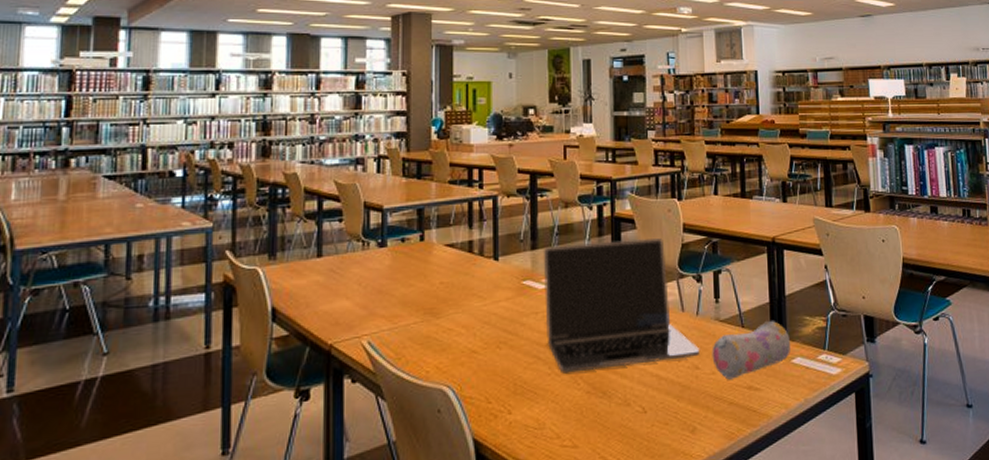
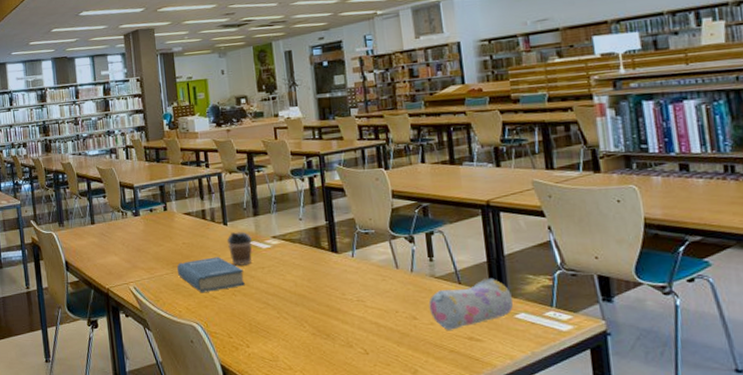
book: none [430,300,513,347] -> present [177,257,245,293]
coffee cup: none [496,268,526,311] -> present [226,232,253,266]
laptop: present [543,238,699,374] -> none [263,204,416,318]

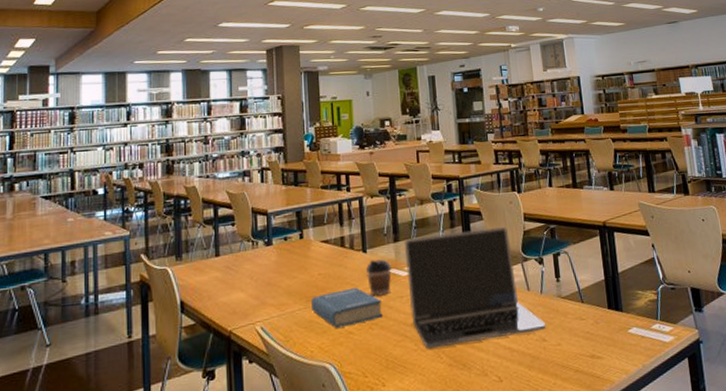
laptop: none [263,204,416,318] -> present [404,227,545,349]
pencil case: present [429,278,514,330] -> none [556,295,627,350]

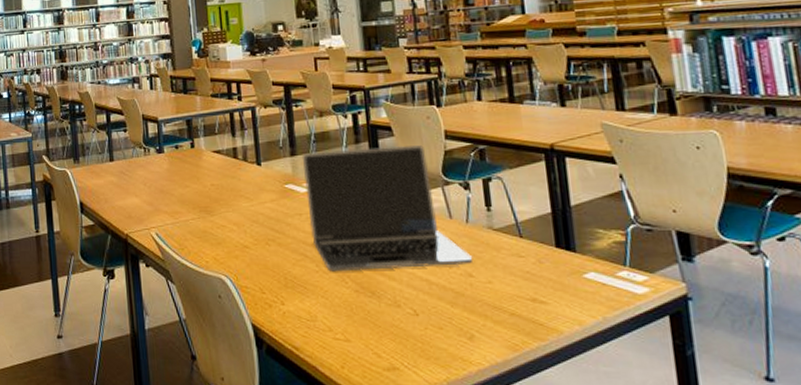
book: present [311,287,383,329] -> none [205,201,280,242]
coffee cup: present [365,259,392,296] -> none [260,173,289,211]

